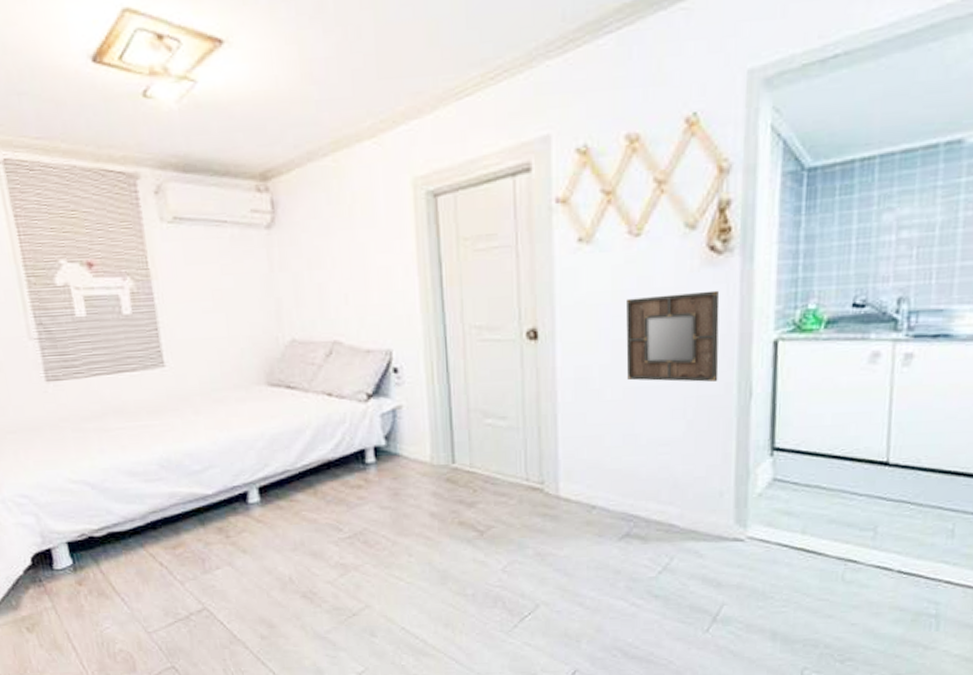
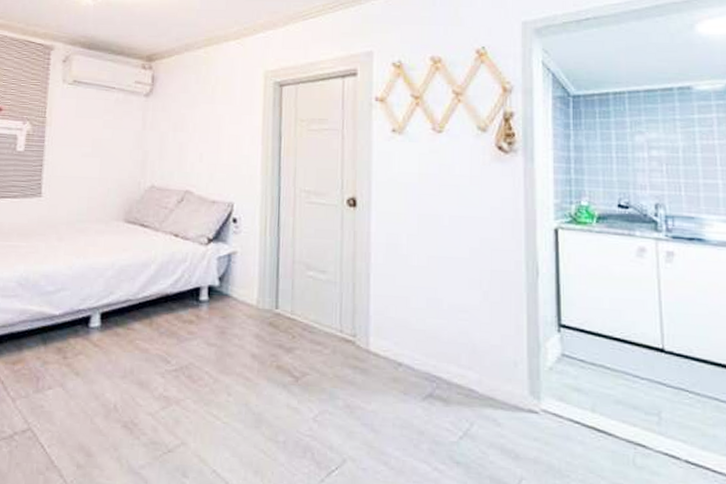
home mirror: present [626,290,720,382] -> none [430,181,509,259]

